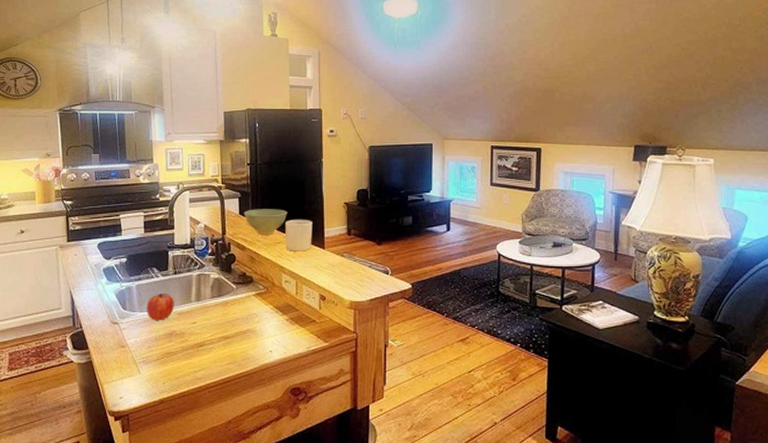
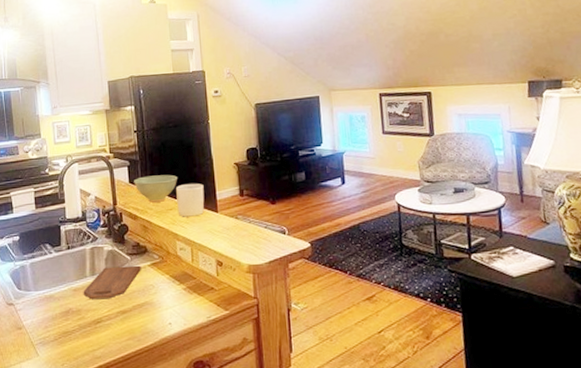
fruit: present [146,293,174,320] -> none [41,270,69,299]
cutting board: none [187,294,246,323] -> present [83,265,141,299]

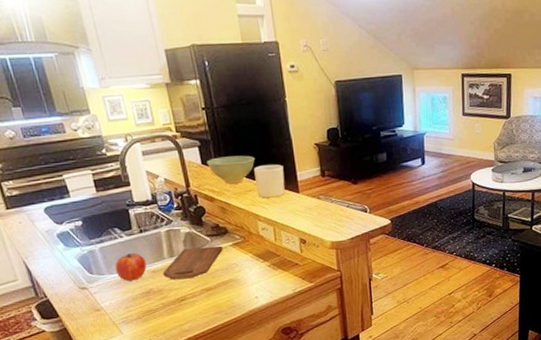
fruit: none [41,270,69,299] -> present [114,253,147,281]

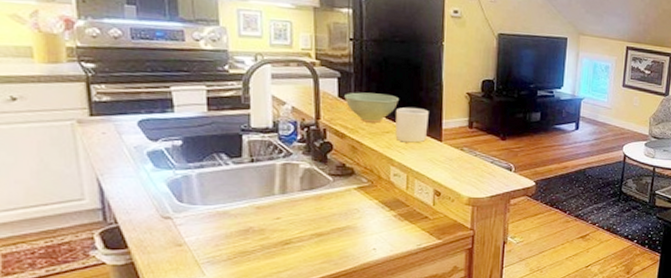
fruit: present [114,253,147,281] -> none [211,184,251,215]
cutting board: present [163,245,223,279] -> none [269,186,345,219]

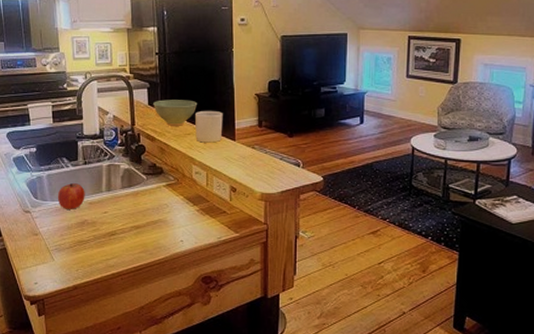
fruit: none [211,184,251,215] -> present [57,183,85,209]

